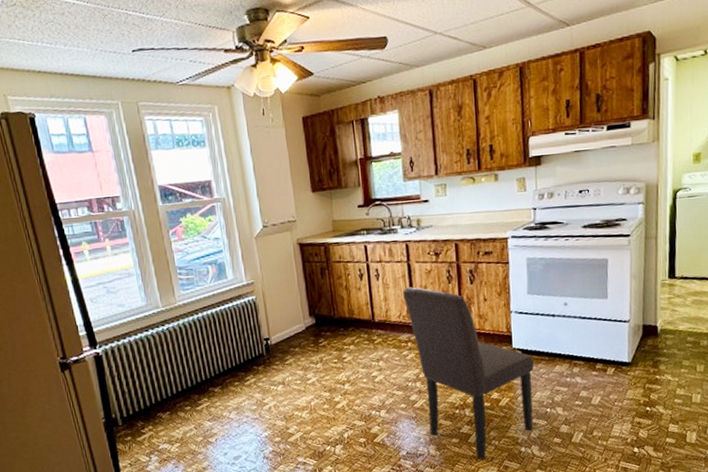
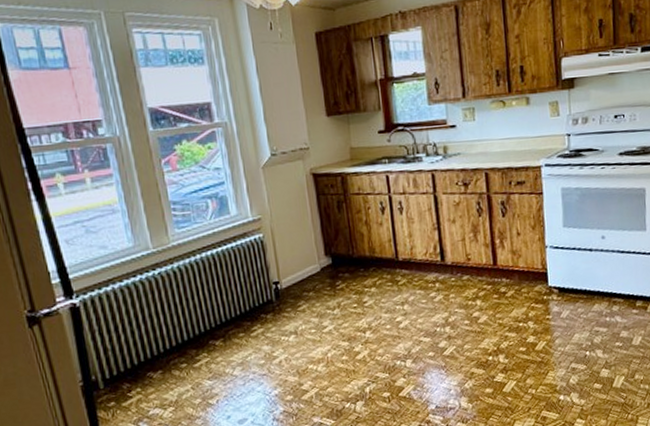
chair: present [403,287,534,460] -> none [429,221,573,411]

